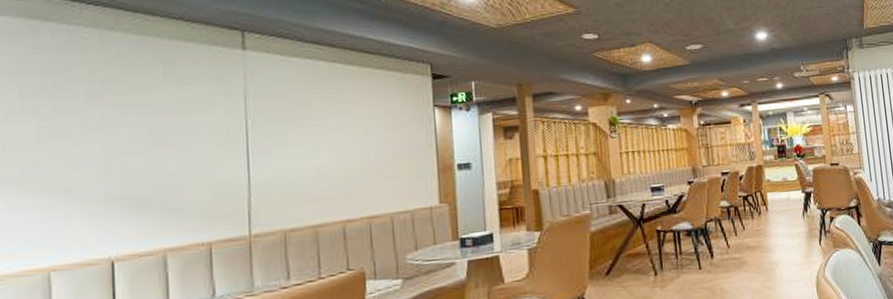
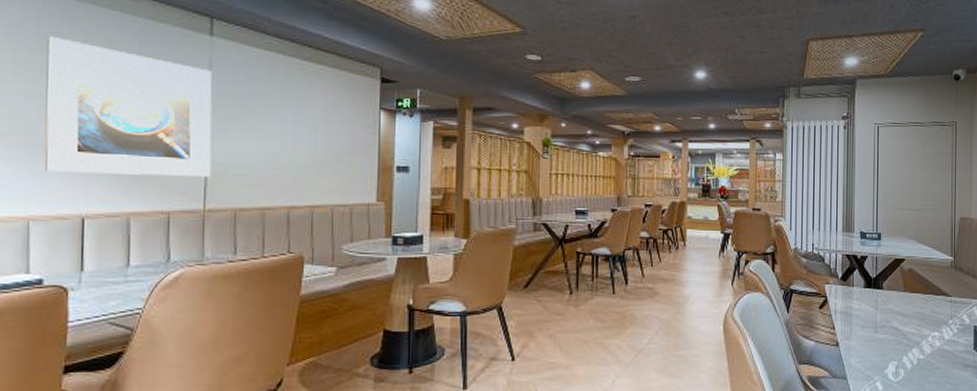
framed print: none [60,68,255,215] -> present [44,35,212,178]

